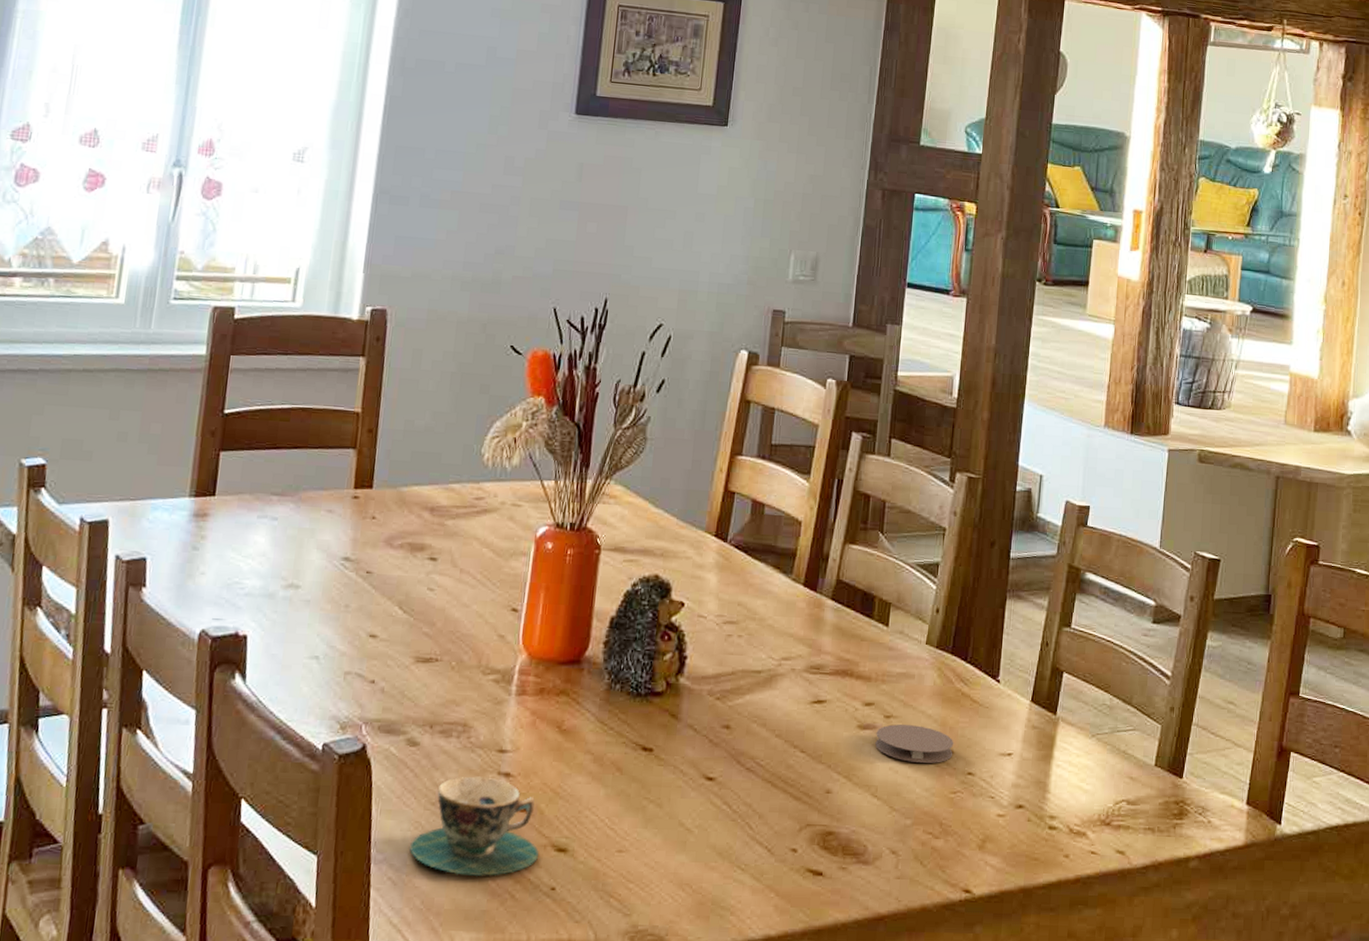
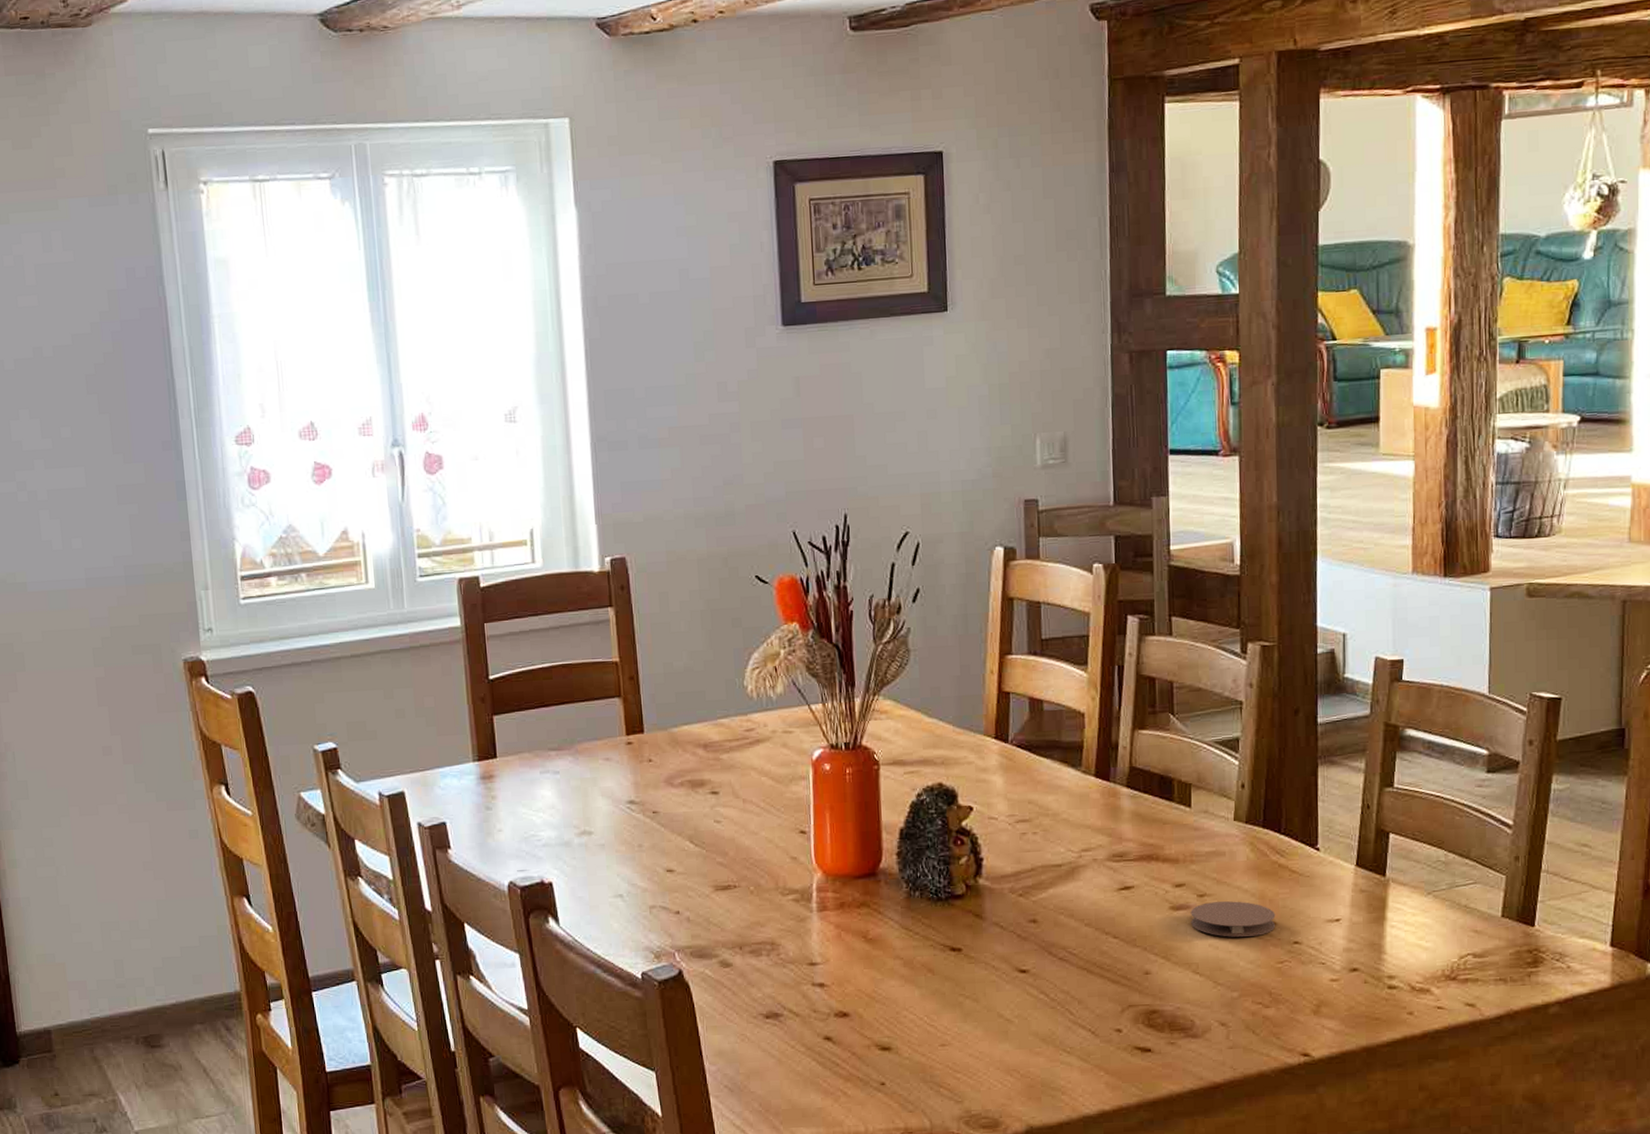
teacup: present [409,776,538,876] -> none [740,989,863,1079]

